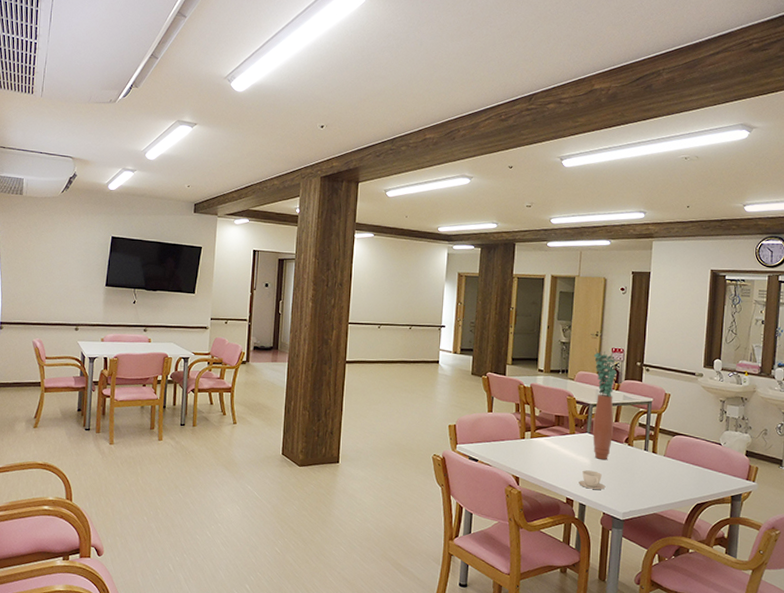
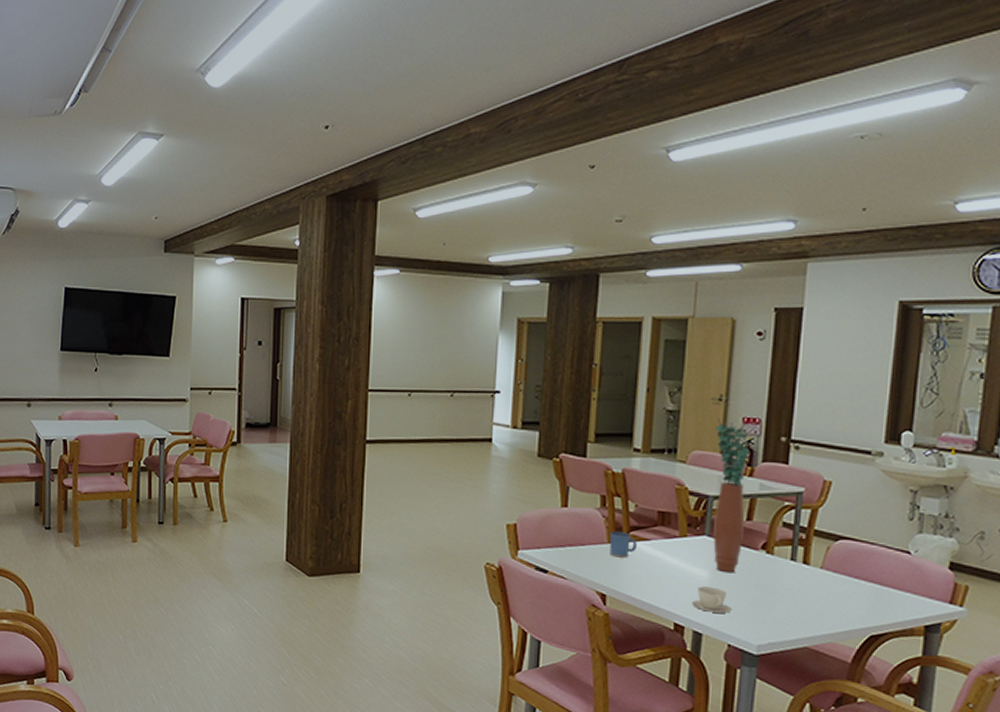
mug: none [522,430,541,450] -> present [609,531,638,558]

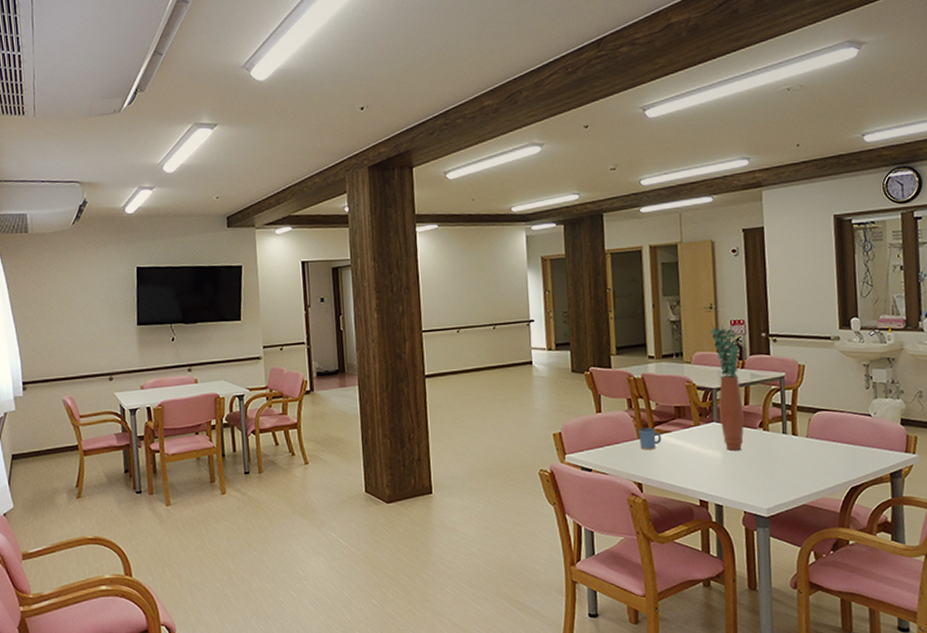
teacup: present [692,586,732,613] -> none [711,464,744,486]

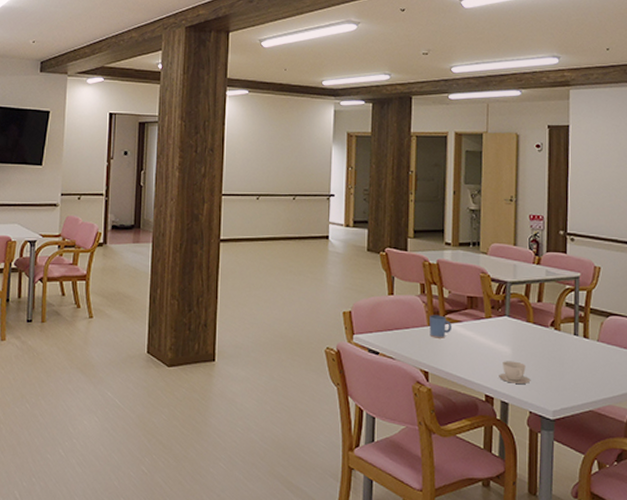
vase: present [710,323,745,451] -> none [508,216,537,348]
teacup: none [711,464,744,486] -> present [499,361,531,384]

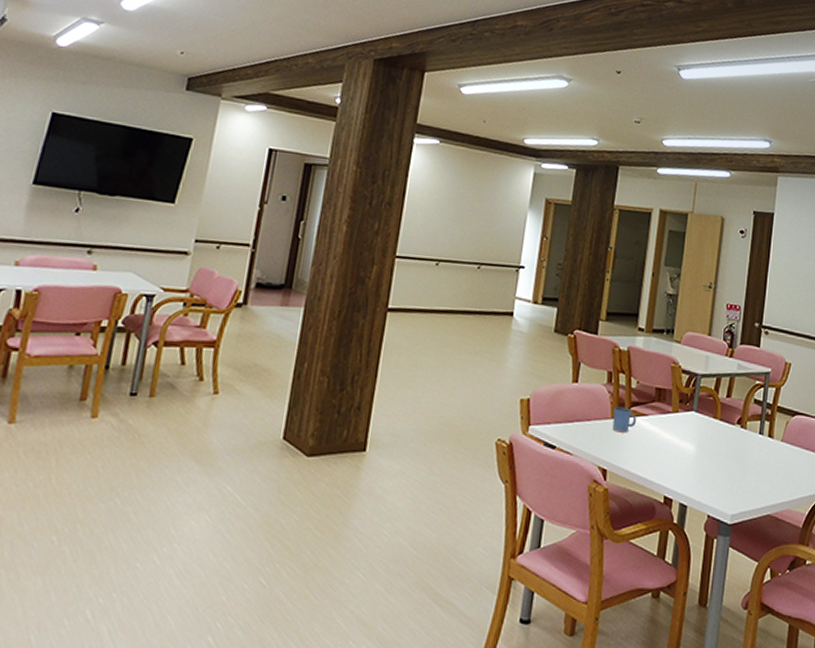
teacup: present [499,361,531,384] -> none [680,459,712,485]

